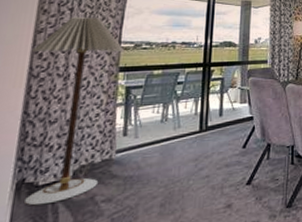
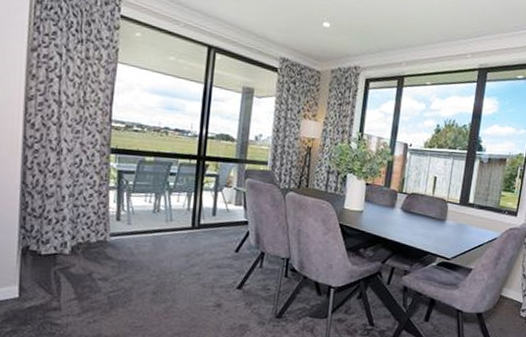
floor lamp: present [25,16,125,206] -> none [24,85,116,273]

